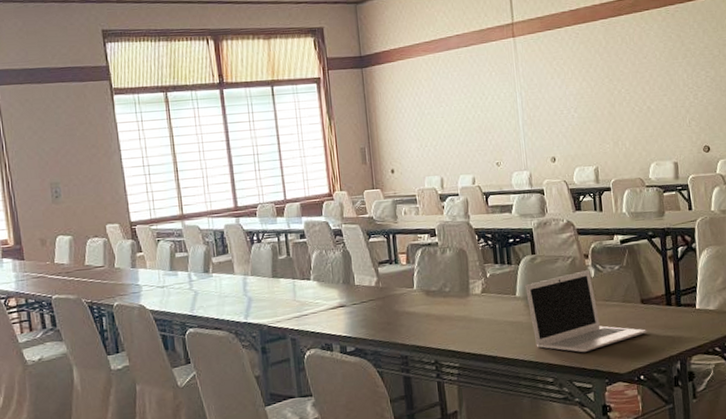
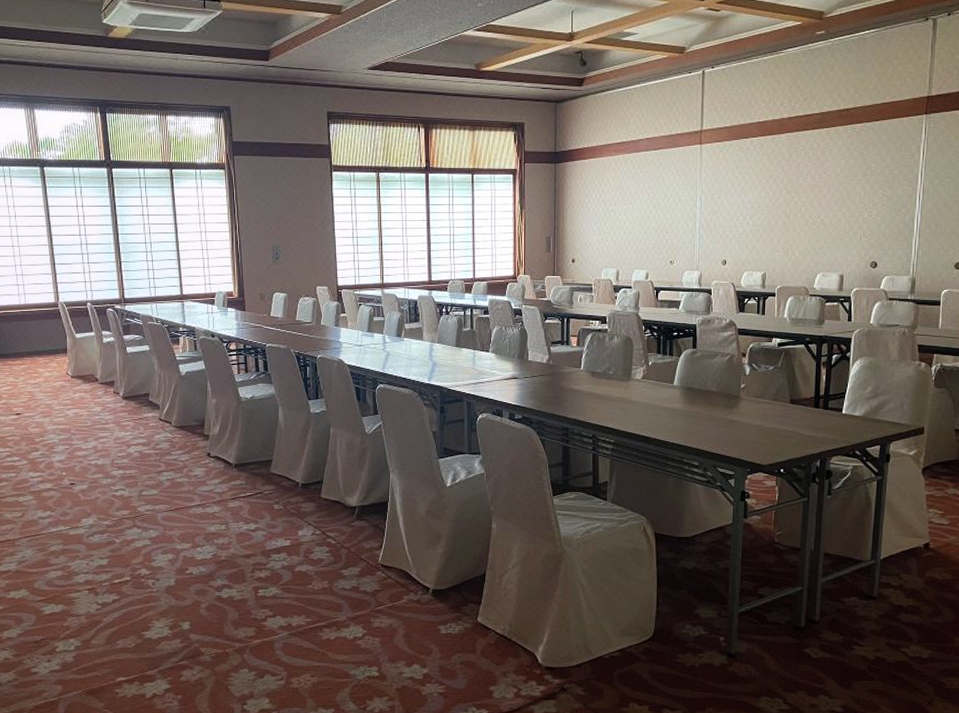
laptop: present [525,270,648,353] -> none [683,368,793,443]

